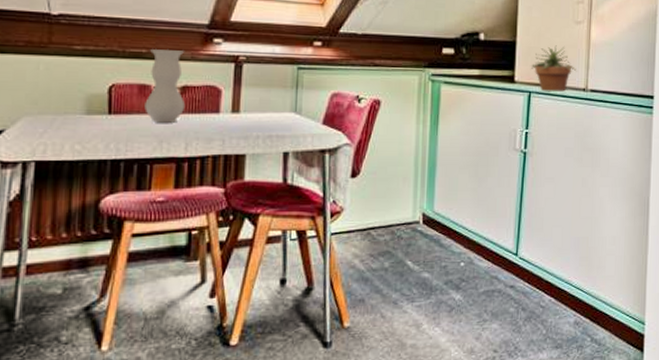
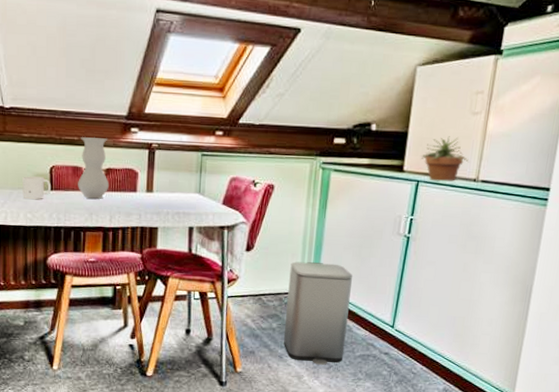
mug: none [70,97,109,127] -> present [22,176,51,200]
pedal bin: none [397,186,471,308] -> present [283,261,353,365]

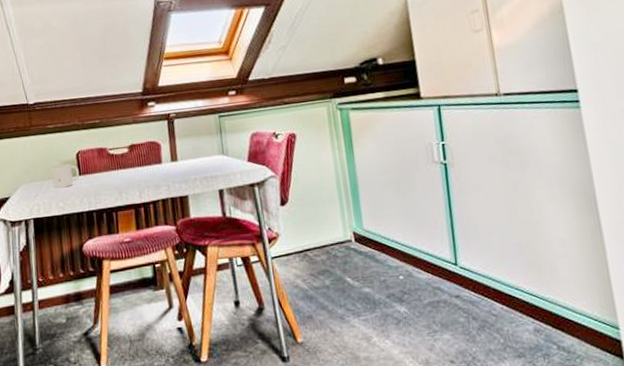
vase: present [78,137,110,199] -> none [102,116,135,178]
pedal bin: present [283,261,353,365] -> none [330,204,411,321]
potted plant: present [420,136,469,182] -> none [435,56,485,103]

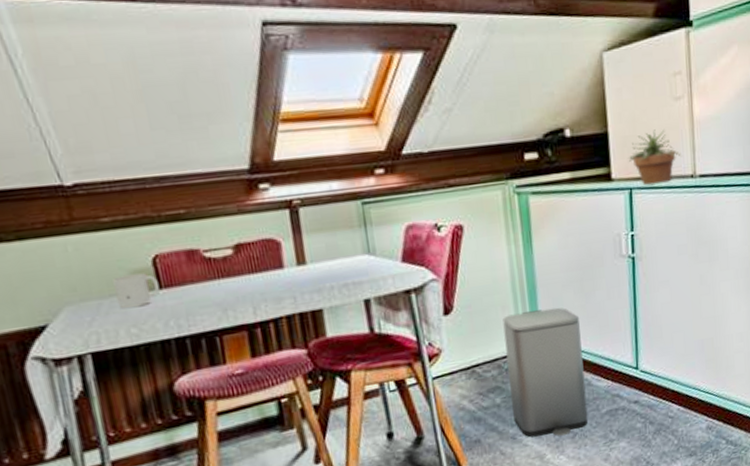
pedal bin: none [330,204,411,321] -> present [502,307,588,437]
potted plant: none [435,56,485,103] -> present [628,129,681,186]

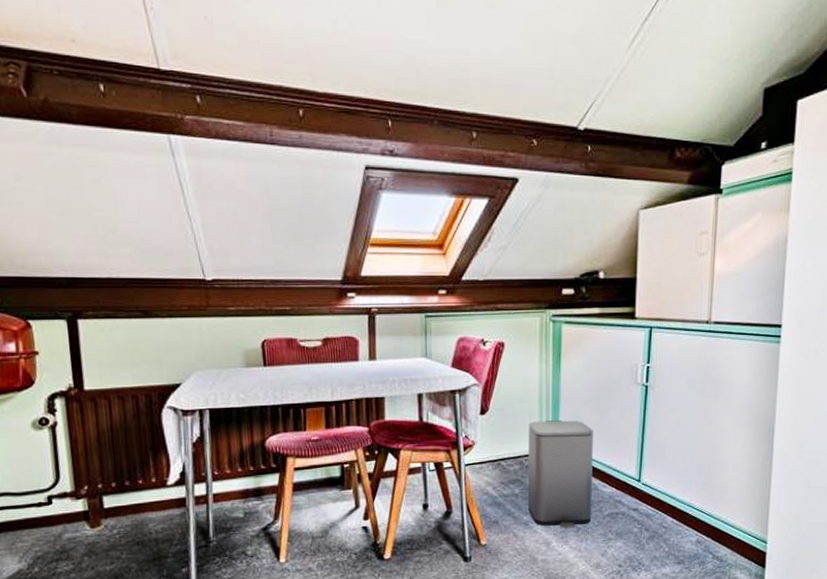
mug: present [113,273,160,309] -> none [231,352,264,378]
potted plant: present [628,129,681,186] -> none [651,279,700,327]

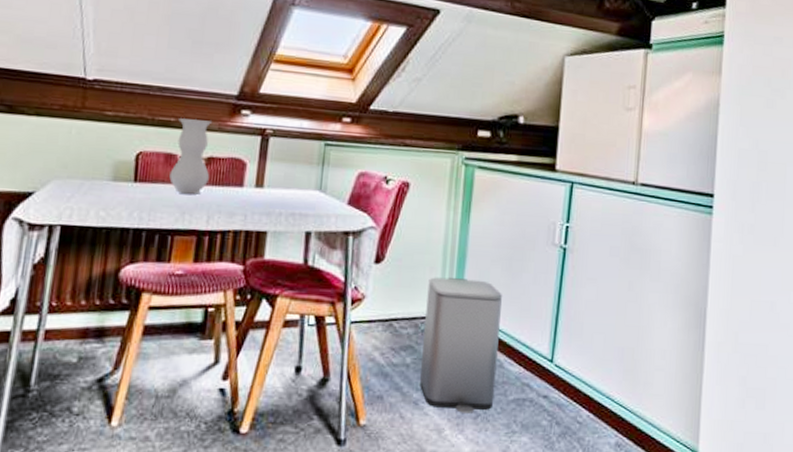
vase: none [293,306,329,372] -> present [169,118,213,194]

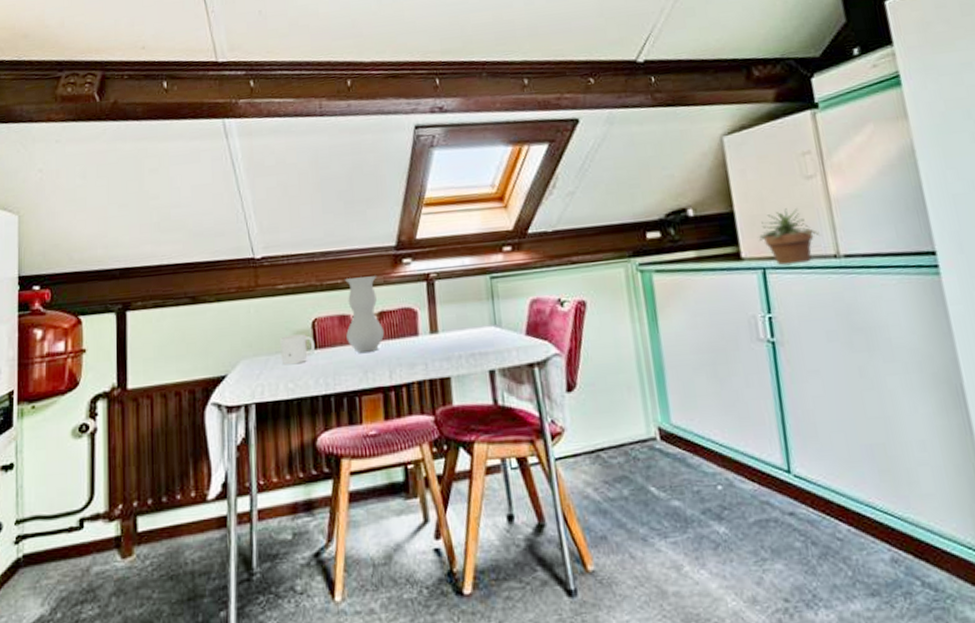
mug: none [96,163,135,194] -> present [280,334,315,365]
pedal bin: present [419,277,503,414] -> none [628,392,733,545]
potted plant: none [574,133,626,185] -> present [758,208,820,266]

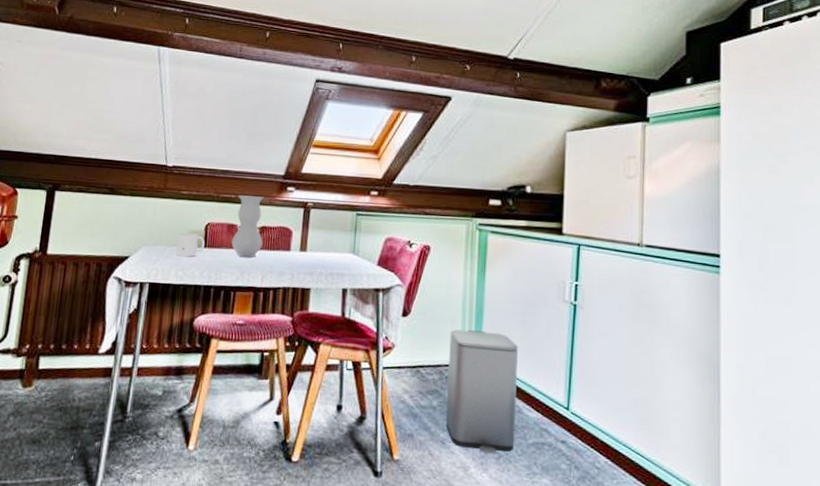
pedal bin: none [628,392,733,545] -> present [445,329,519,454]
potted plant: present [758,208,820,266] -> none [579,199,630,246]

